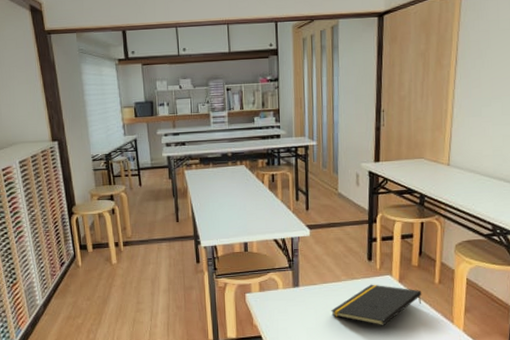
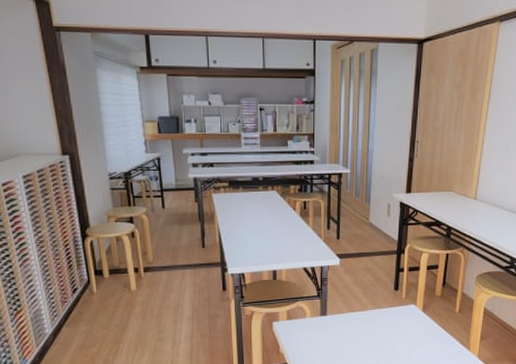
notepad: present [331,284,422,326] -> none [357,313,443,353]

